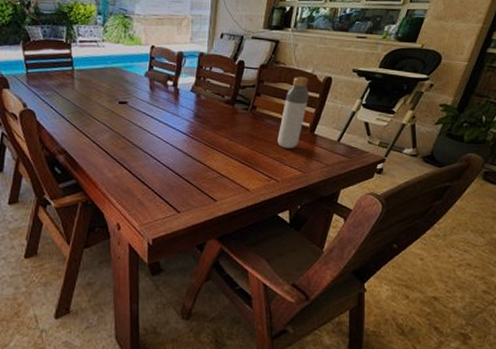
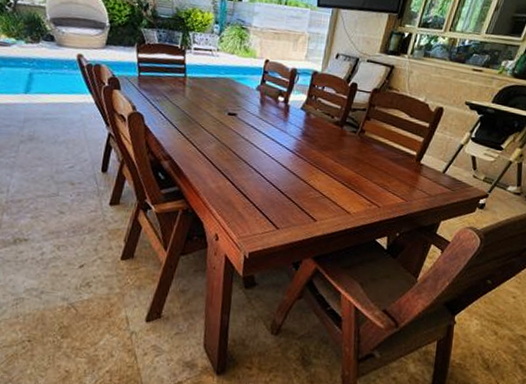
bottle: present [277,76,310,148] -> none [382,103,420,176]

